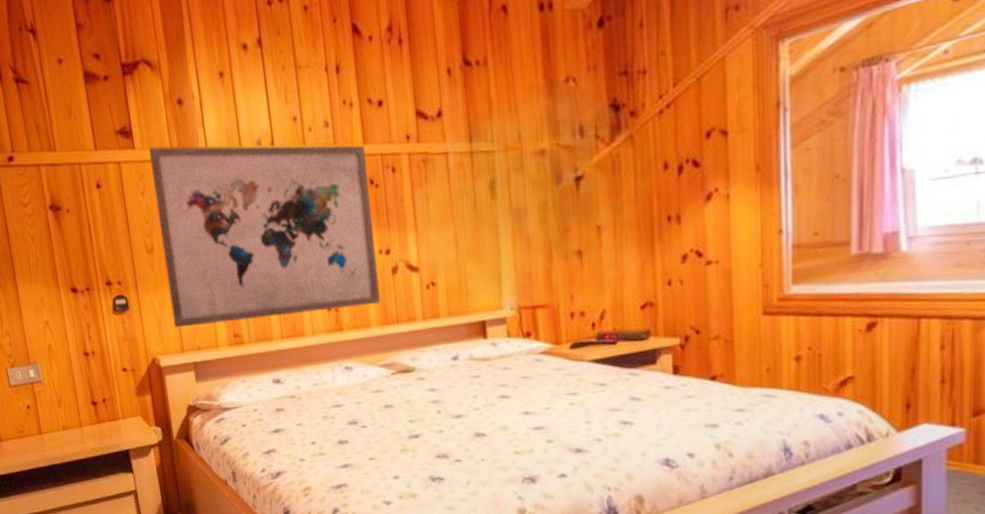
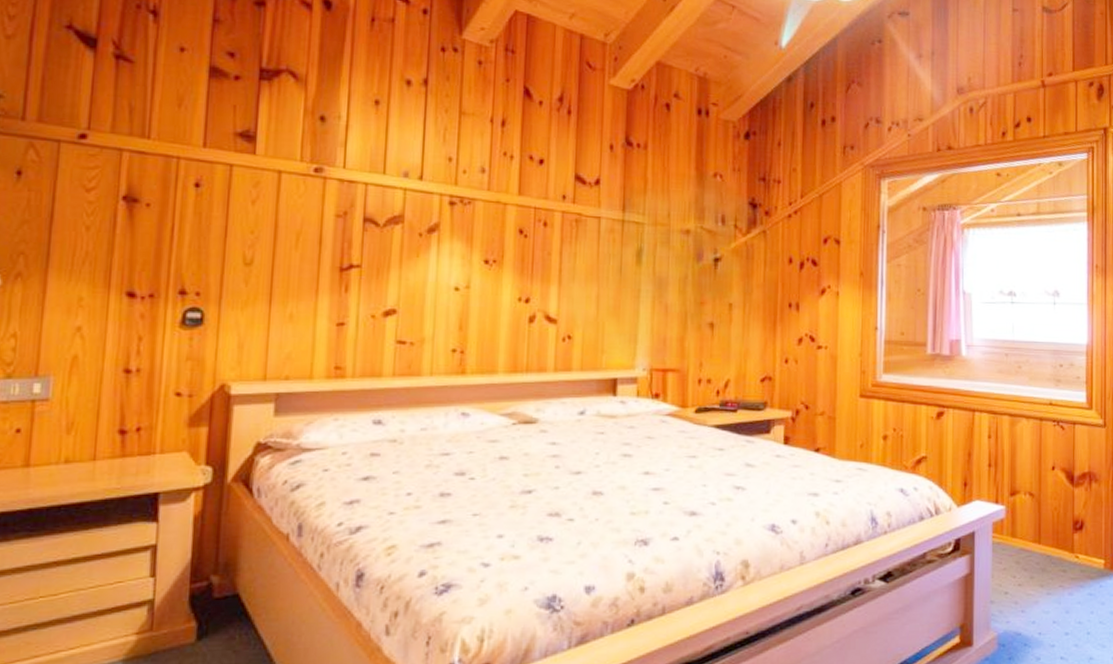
wall art: present [148,145,380,328] -> none [260,157,520,353]

